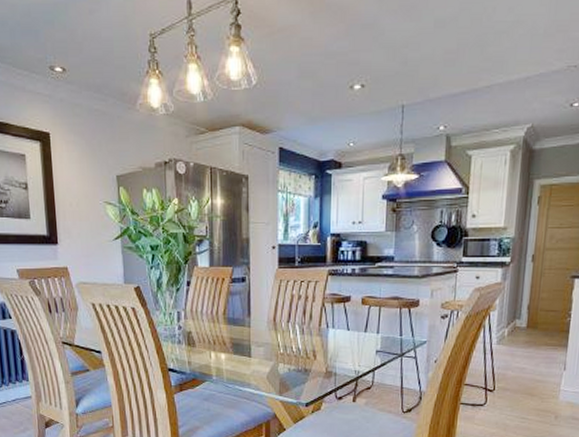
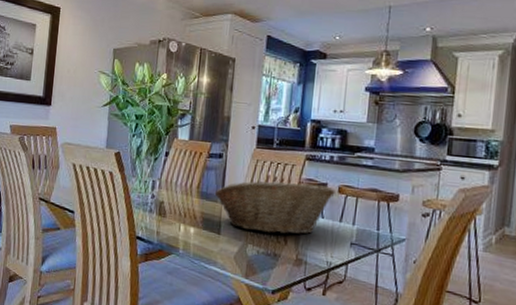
fruit basket: none [241,299,359,350] -> present [214,181,335,235]

